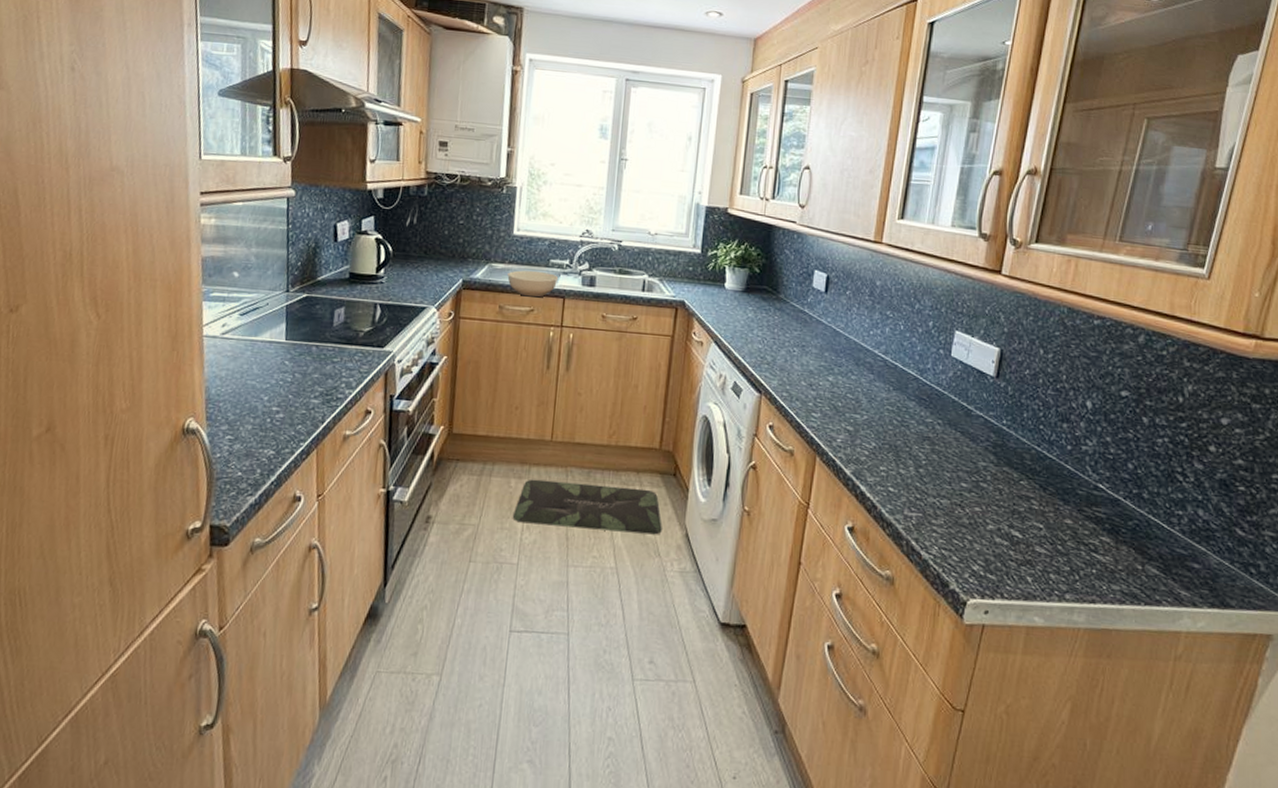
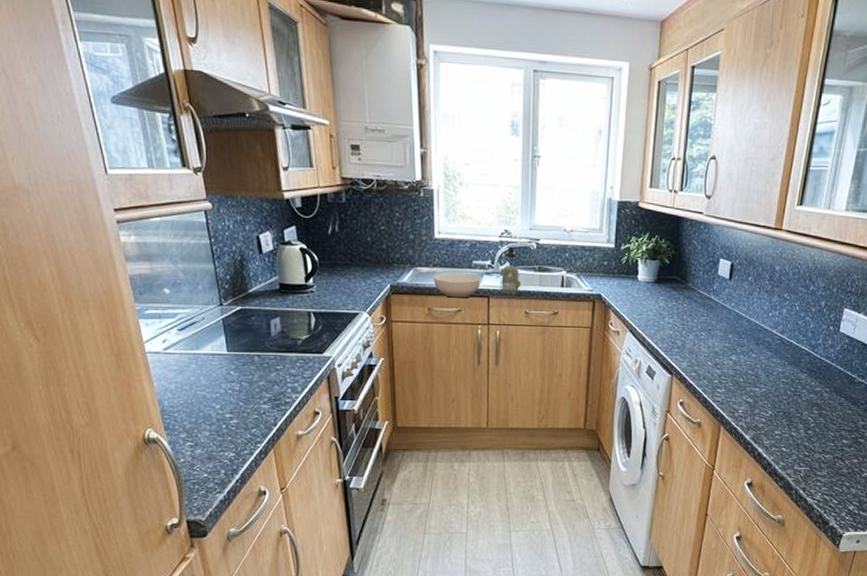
doormat: present [512,479,662,535] -> none [458,461,589,501]
soap dispenser: none [576,246,602,296] -> present [500,246,521,294]

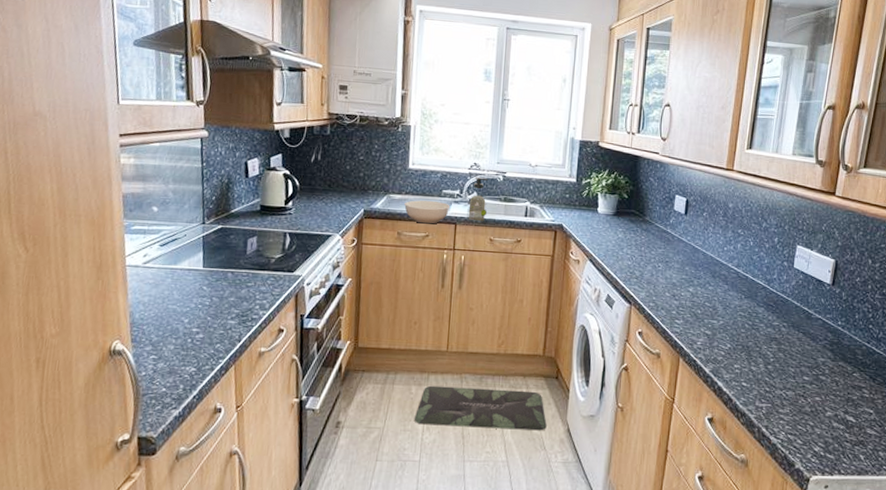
doormat: none [458,461,589,501] -> present [414,385,547,431]

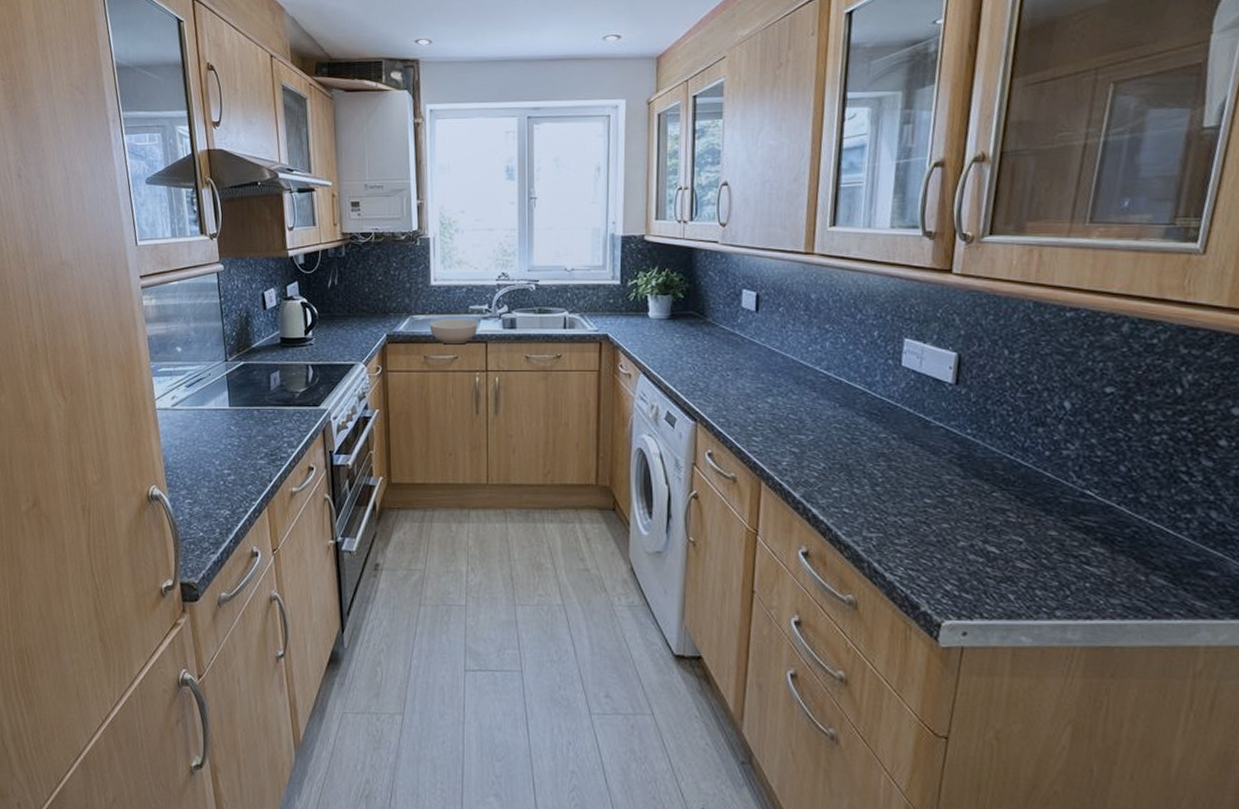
doormat: present [414,385,547,431] -> none [456,522,606,571]
soap dispenser: present [467,177,489,222] -> none [498,288,520,338]

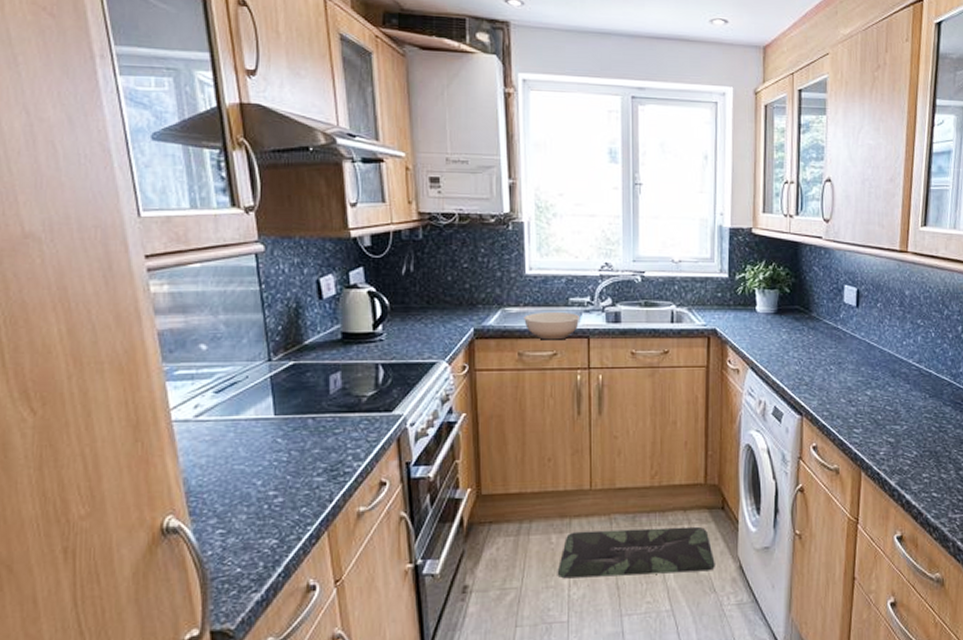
doormat: none [456,522,606,571] -> present [557,526,715,579]

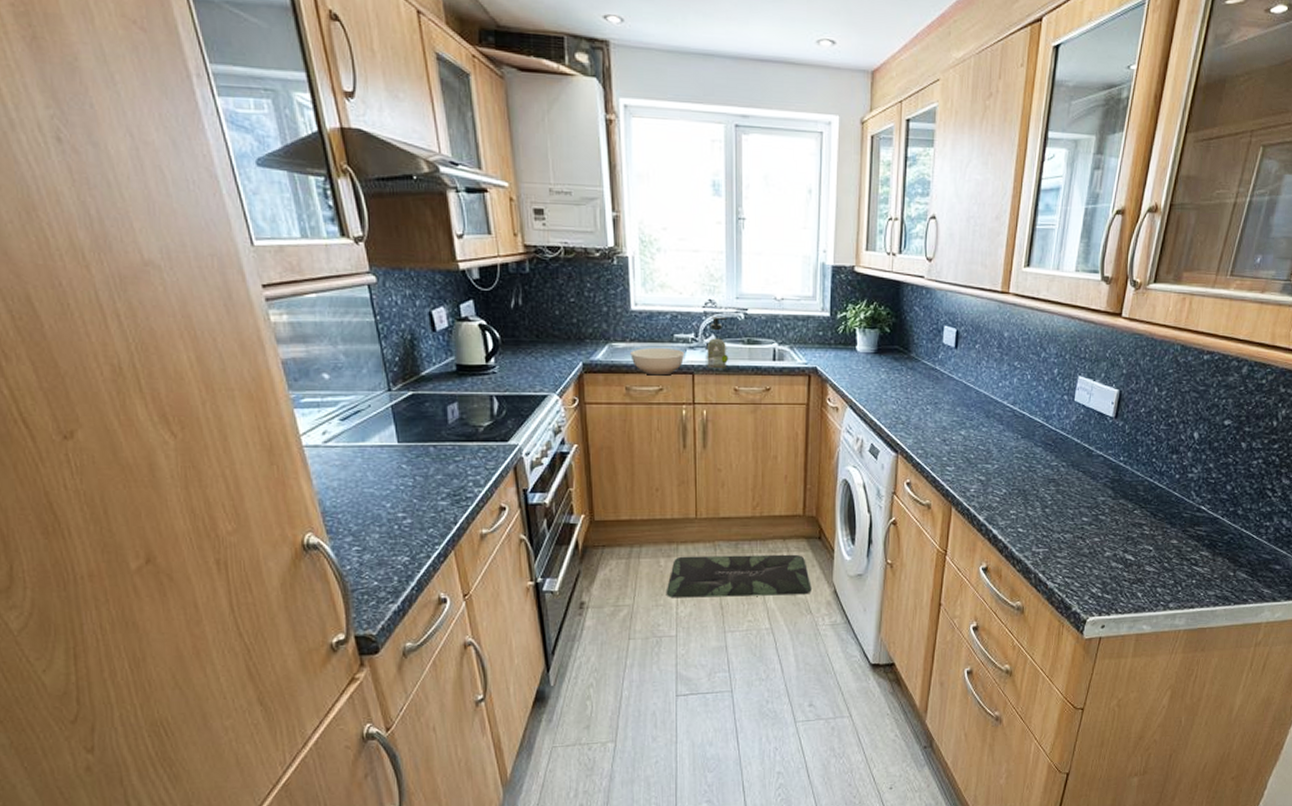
soap dispenser: none [601,280,625,333] -> present [705,317,728,369]

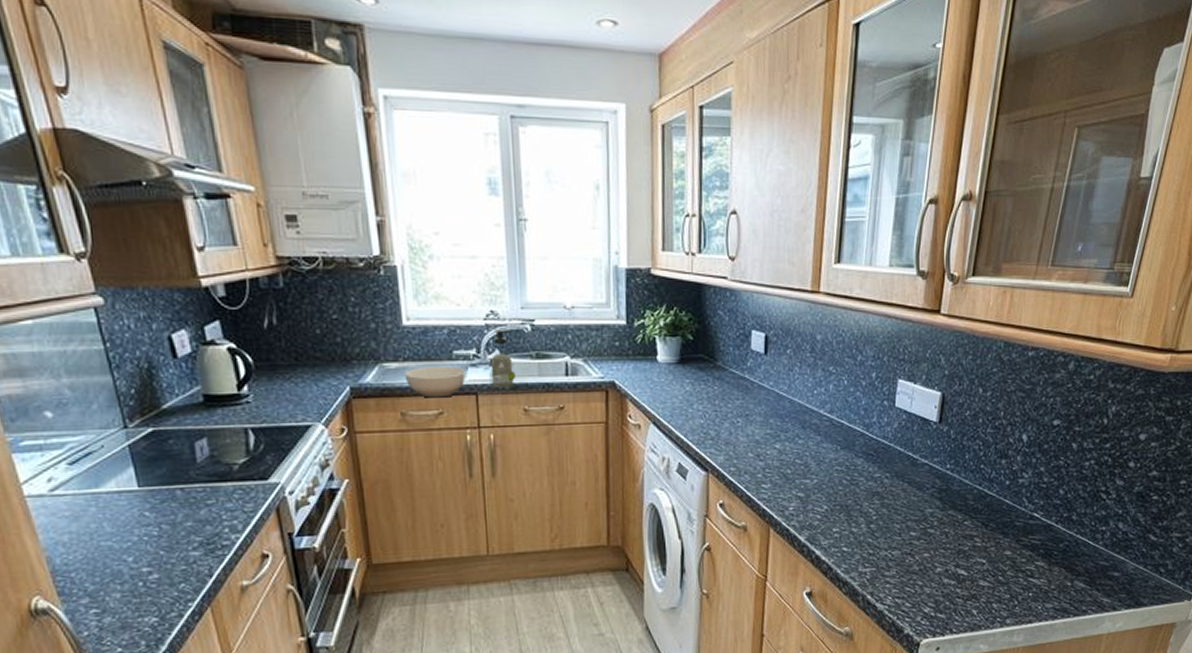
doormat: present [666,554,812,598] -> none [457,589,621,646]

